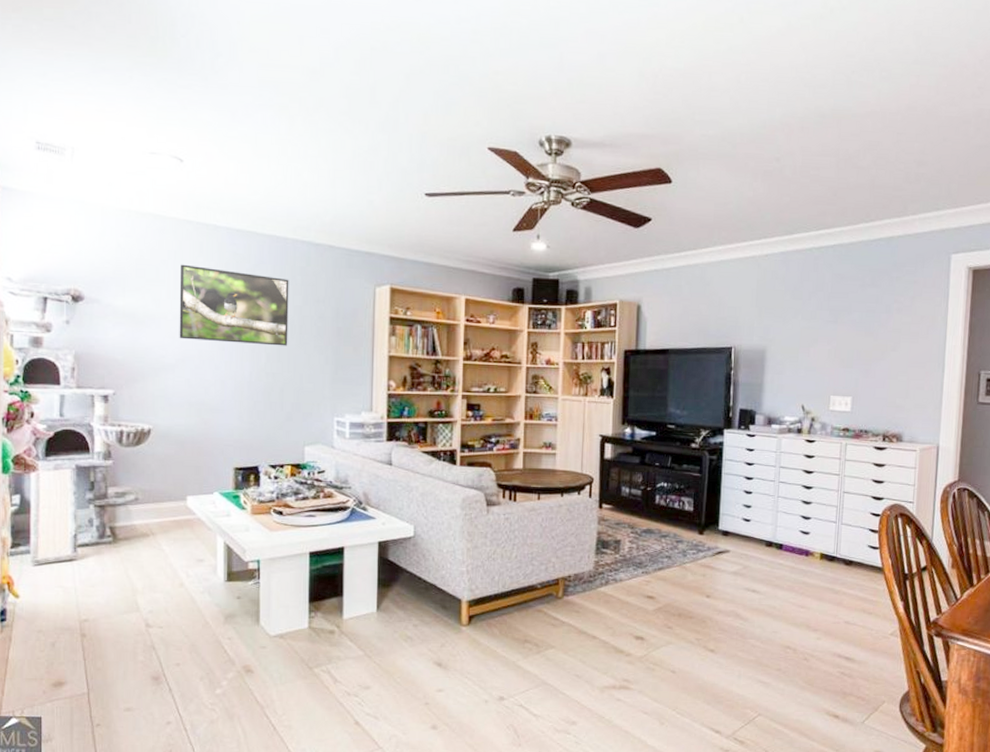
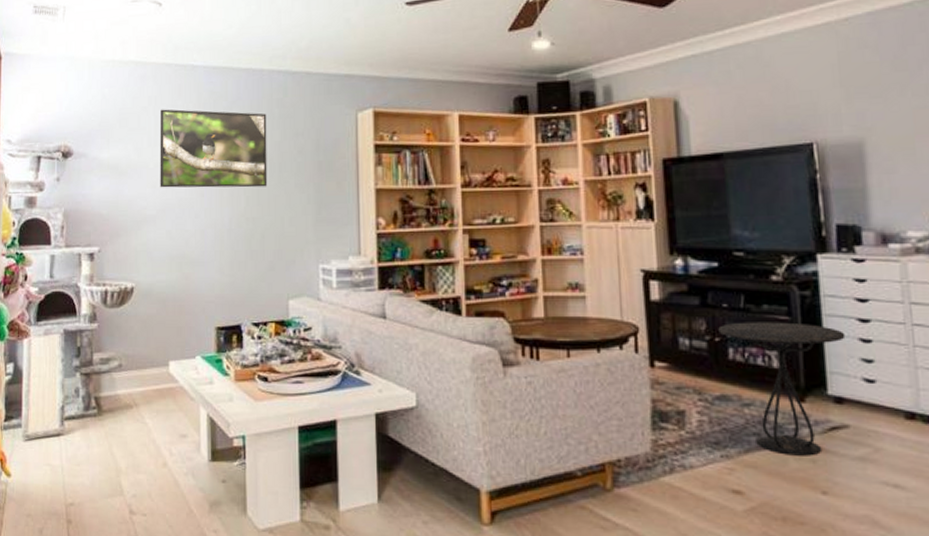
side table: none [650,476,736,572] -> present [718,322,846,456]

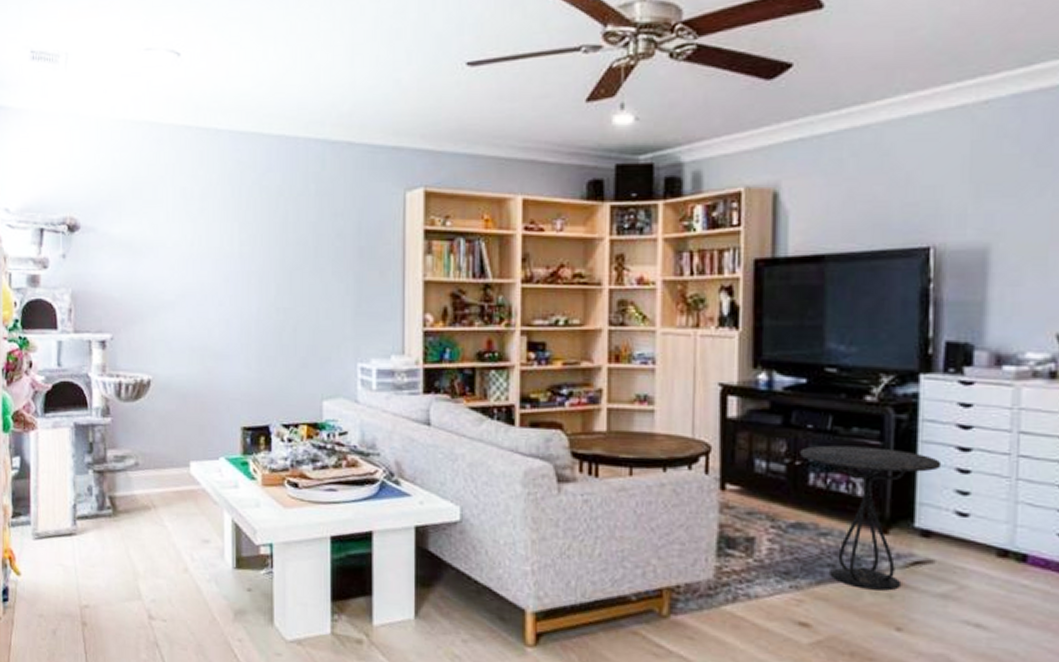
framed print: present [160,109,268,188] -> none [178,179,301,274]

